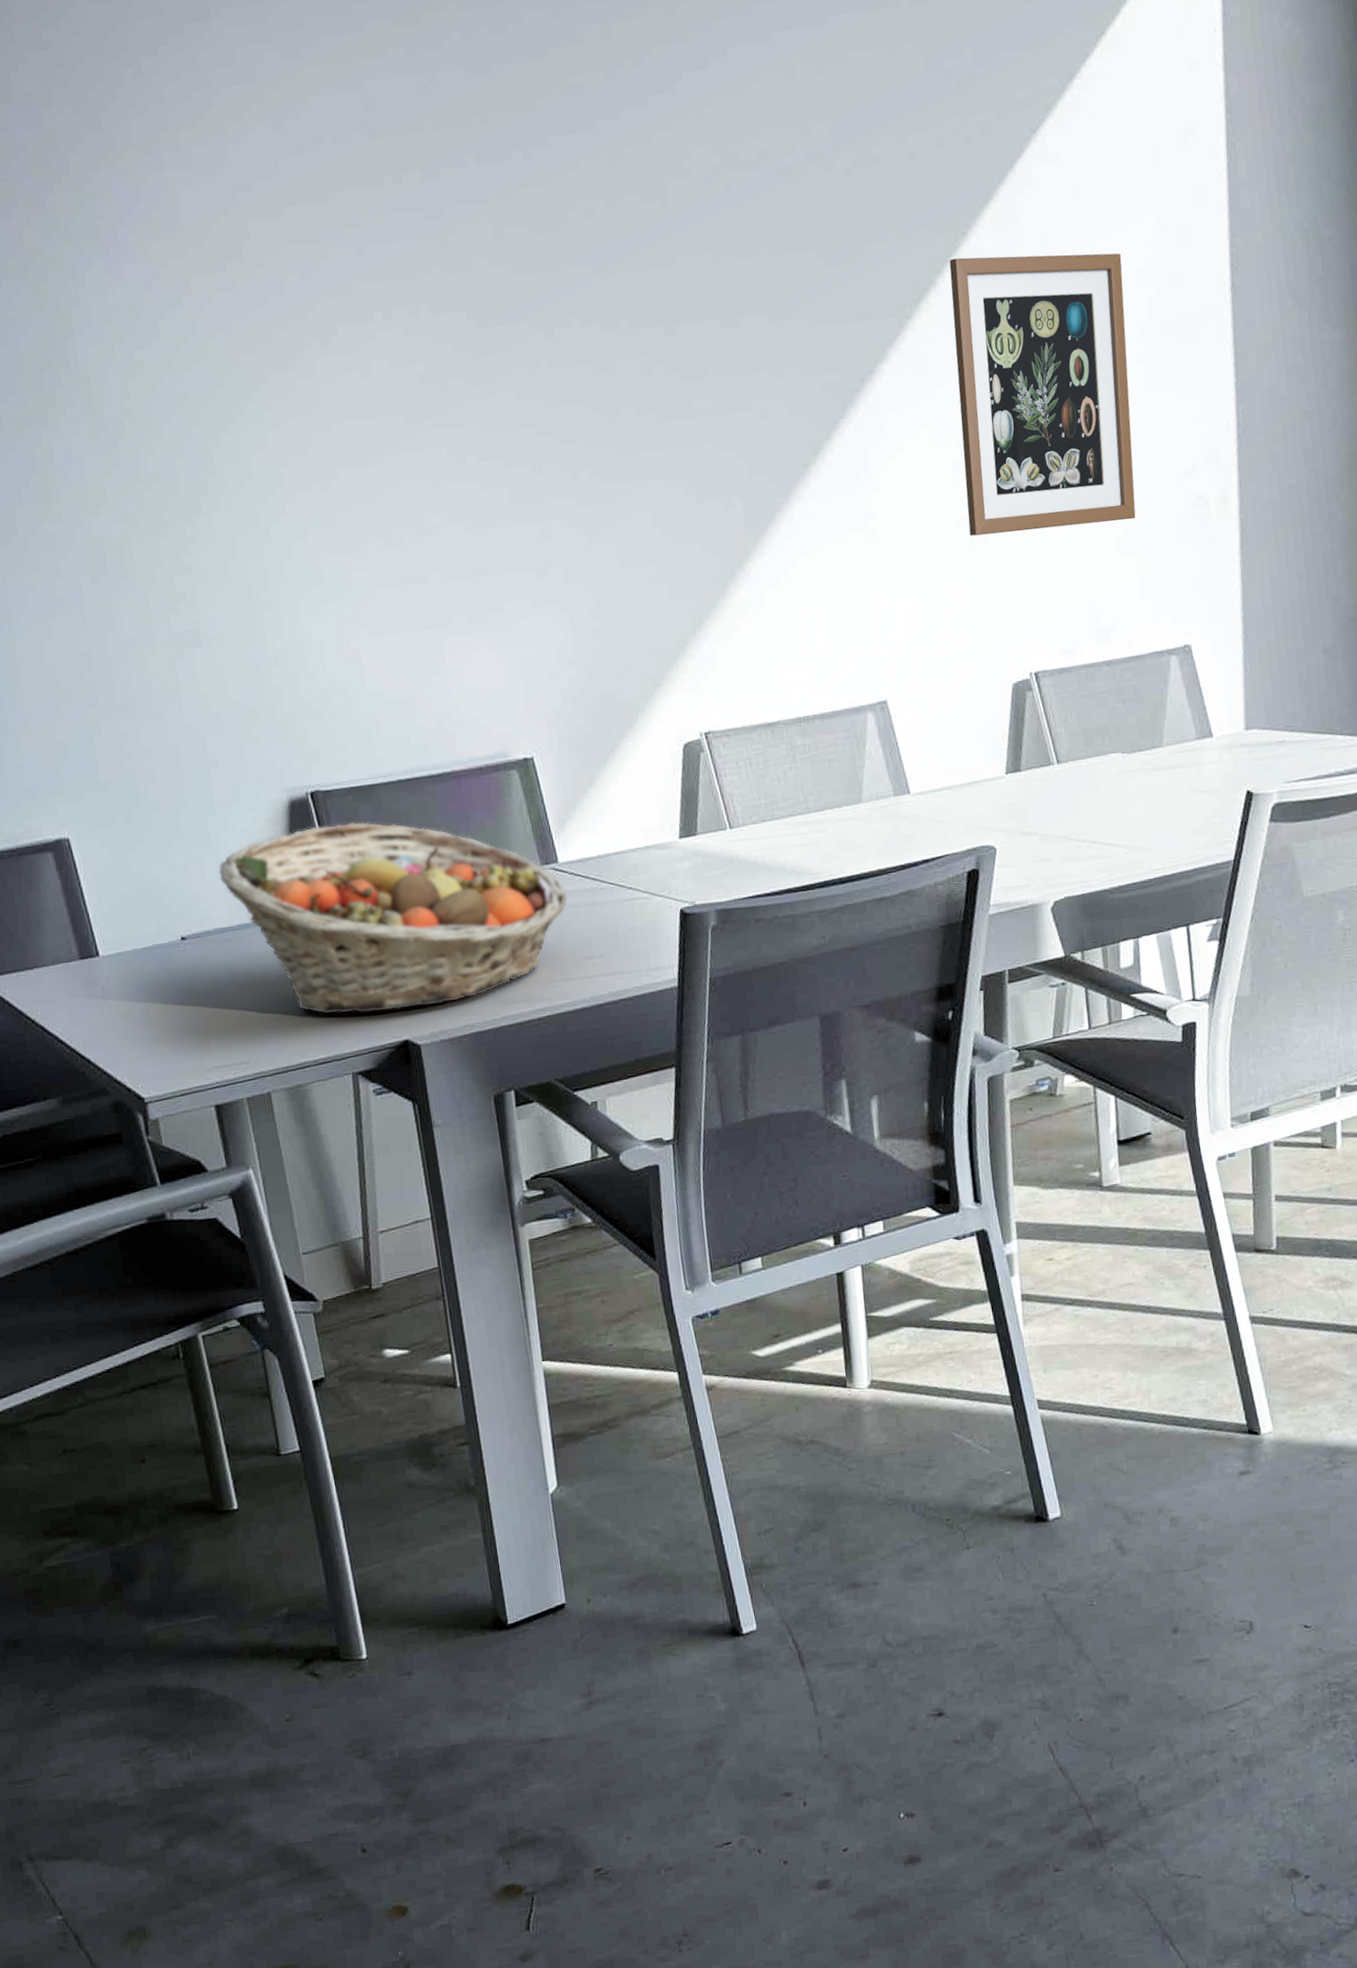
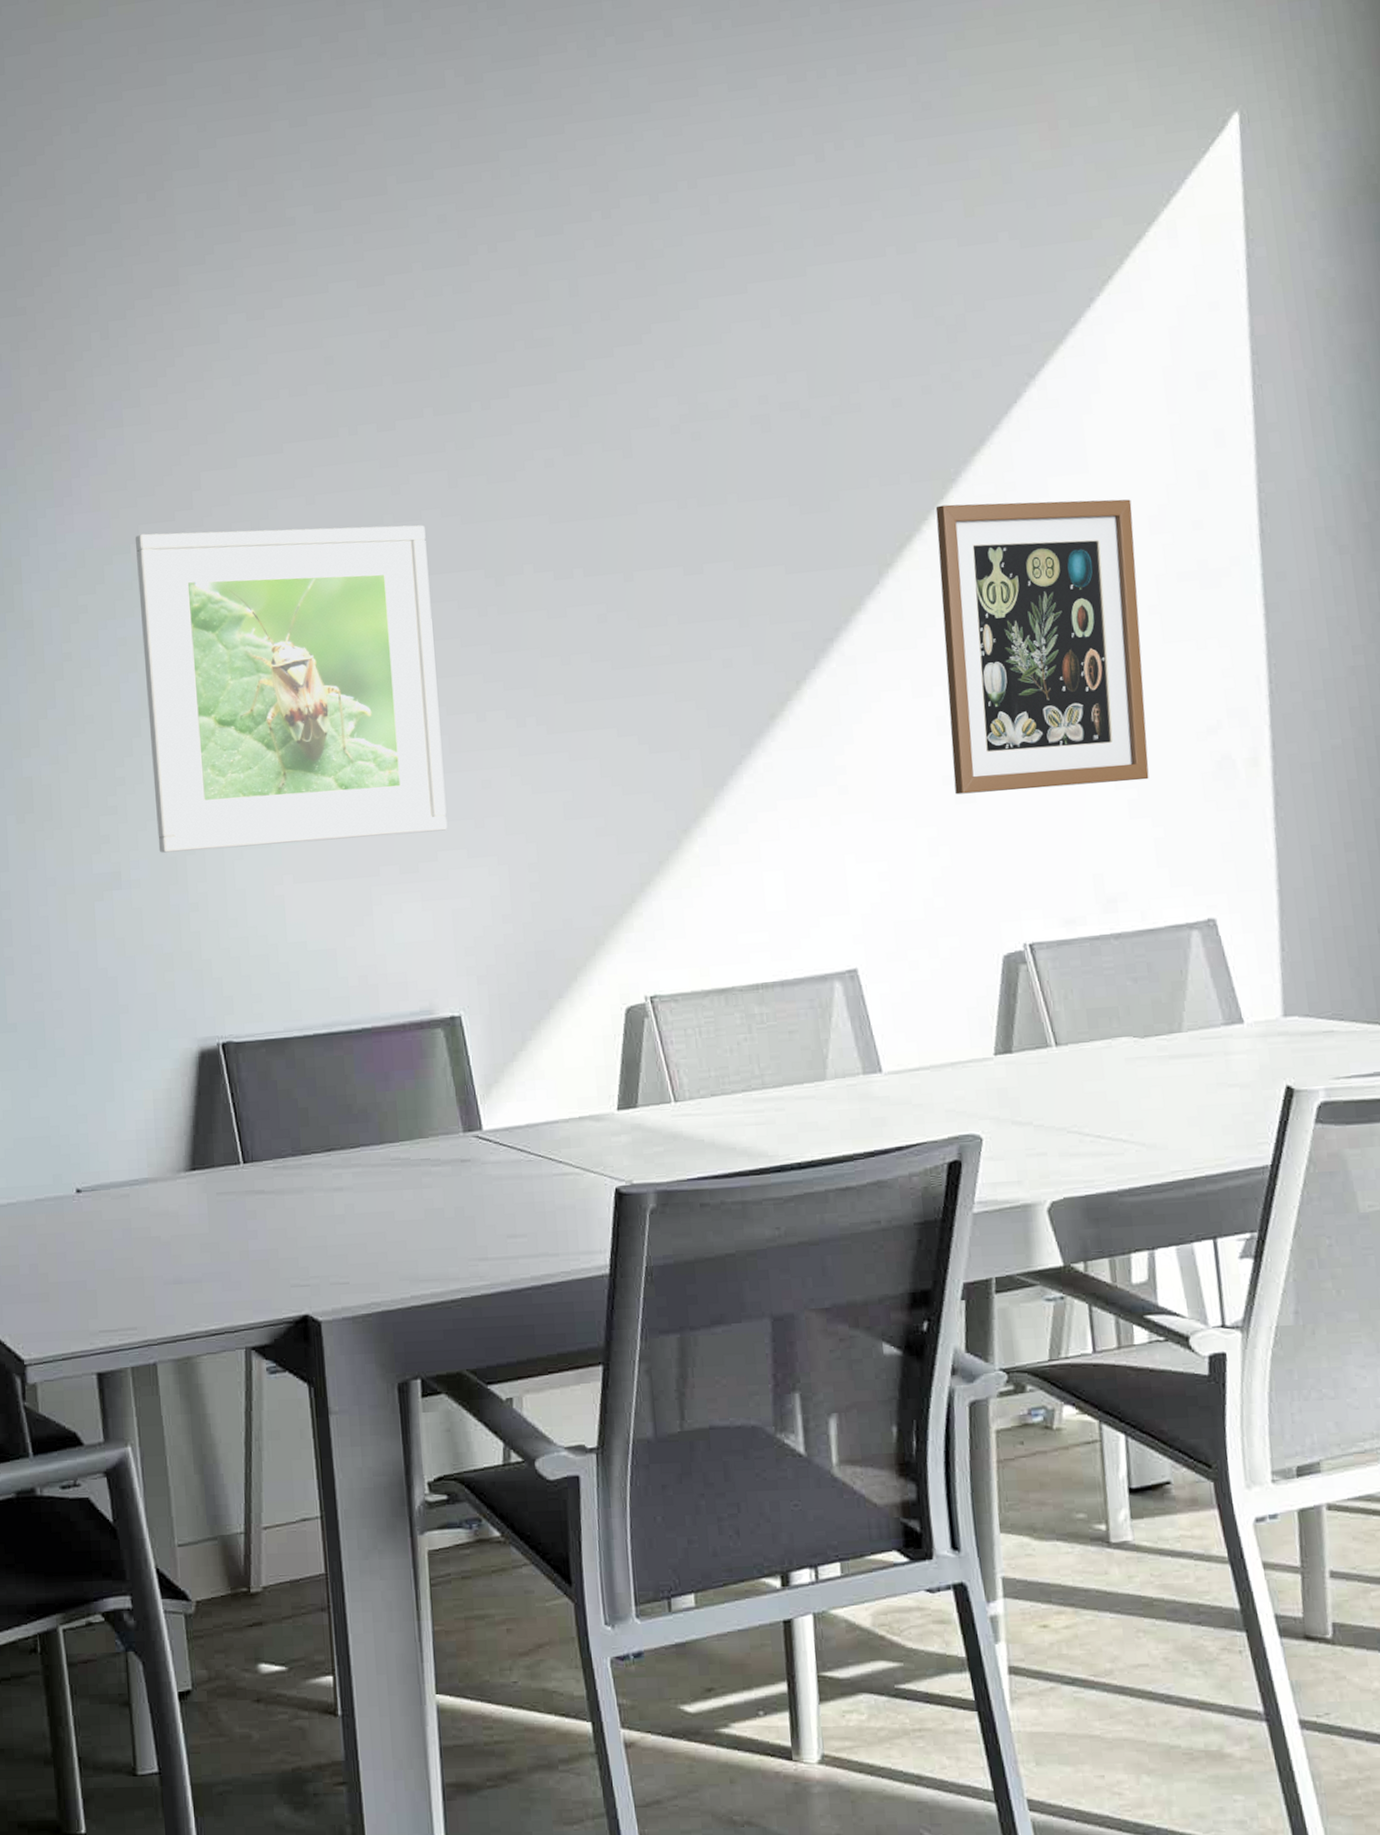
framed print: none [186,276,512,610] -> present [135,525,448,853]
fruit basket: present [218,821,567,1015] -> none [120,1076,490,1283]

